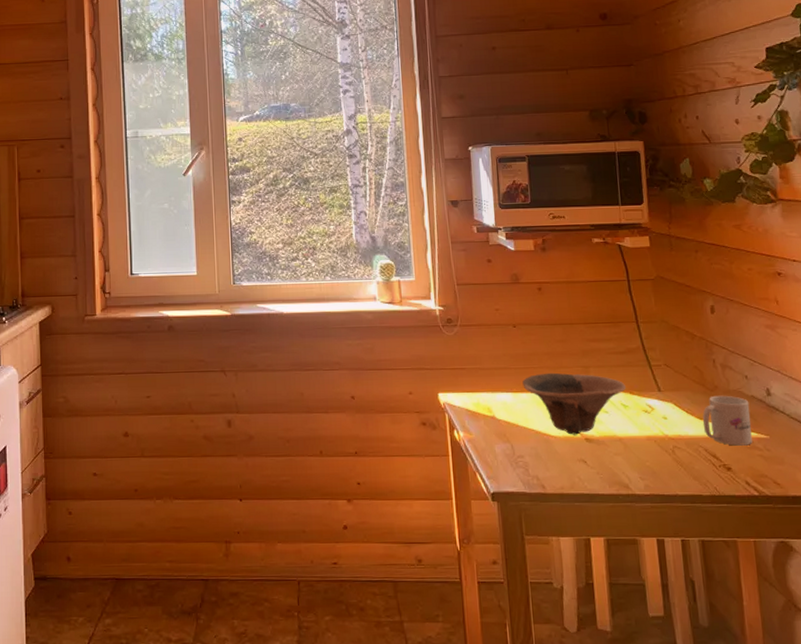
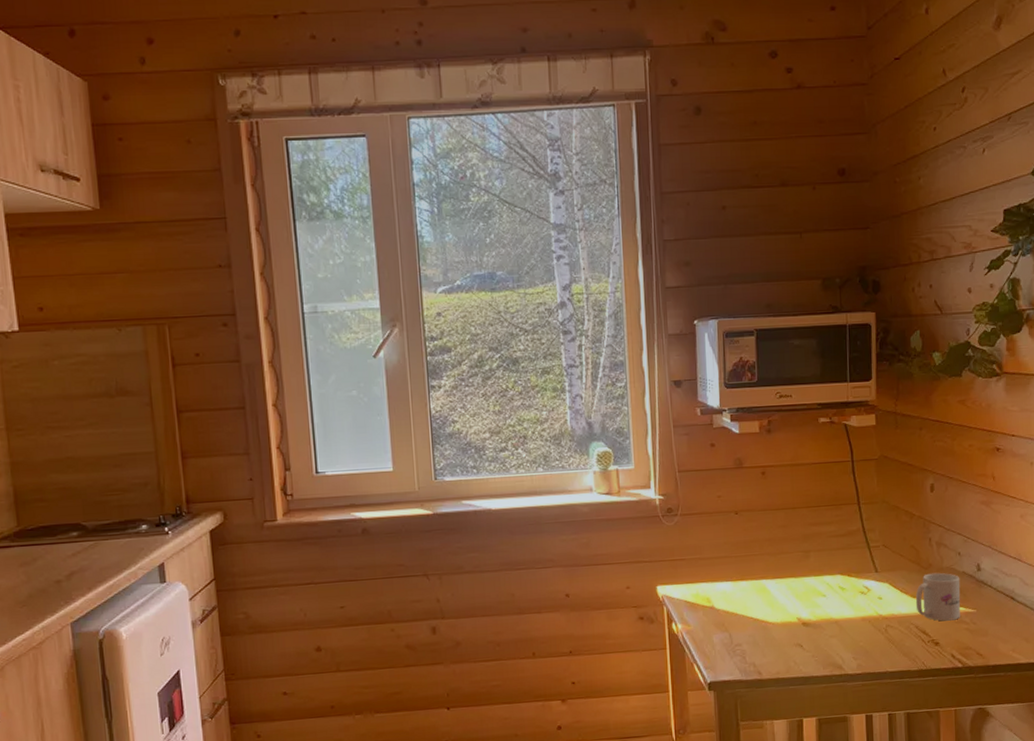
bowl: present [522,372,627,435] -> none [743,559,845,620]

